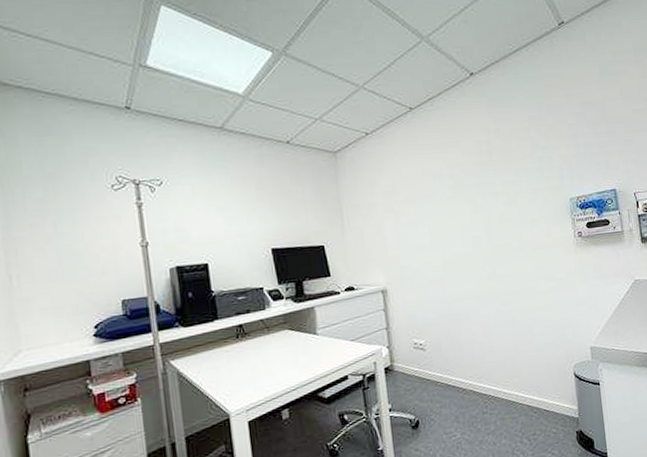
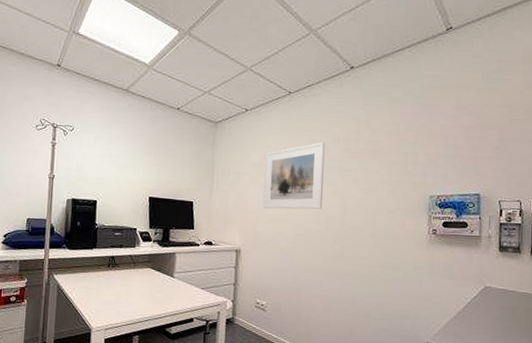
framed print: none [396,158,466,240] -> present [262,142,325,210]

